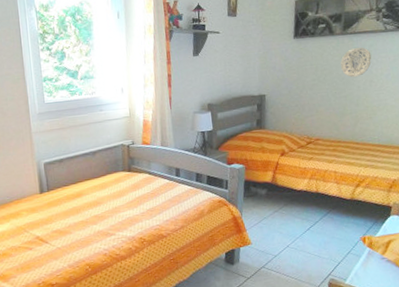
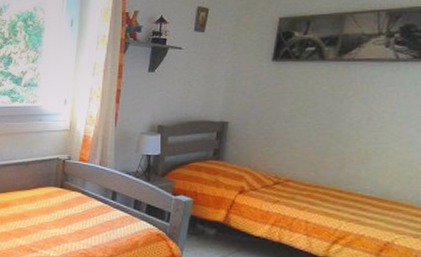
decorative plate: present [340,47,372,77] -> none [330,78,374,112]

